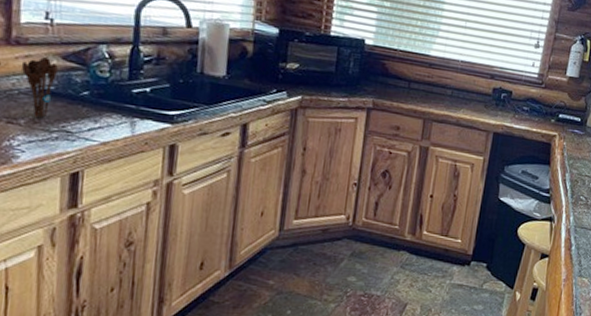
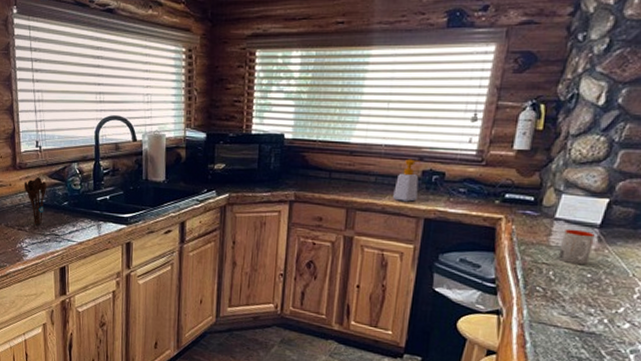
soap bottle: none [467,76,492,116] -> present [393,159,420,202]

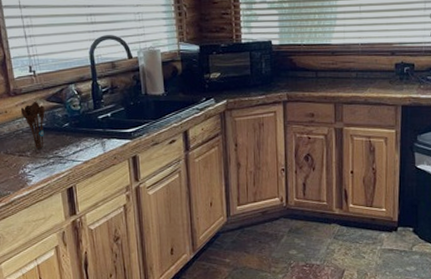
soap bottle: present [393,159,420,202] -> none [373,54,393,92]

